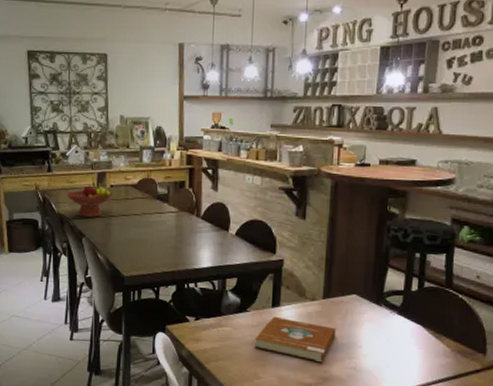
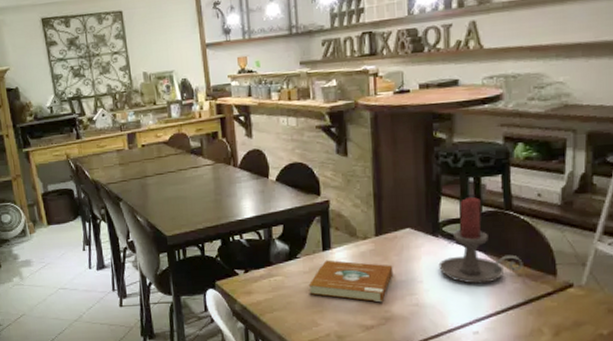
fruit bowl: present [66,183,114,218] -> none [98,144,146,181]
candle holder: none [379,272,457,355] -> present [438,197,523,284]

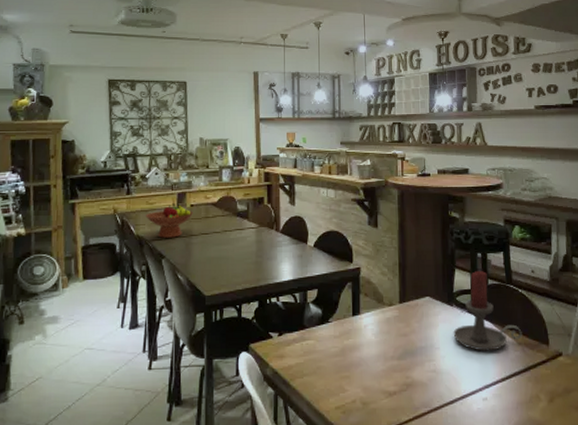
fruit bowl: none [98,144,146,181] -> present [146,203,194,238]
book: present [308,260,394,303] -> none [338,325,415,369]

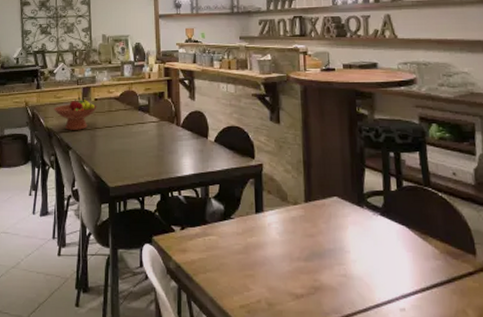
candle holder: present [453,271,522,351] -> none [364,172,444,258]

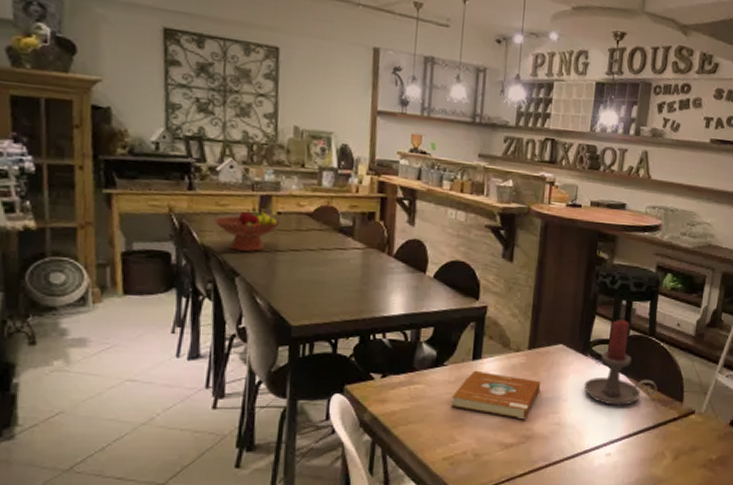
book: none [241,222,322,271] -> present [451,370,541,420]
candle holder: none [364,172,444,258] -> present [583,320,657,406]

